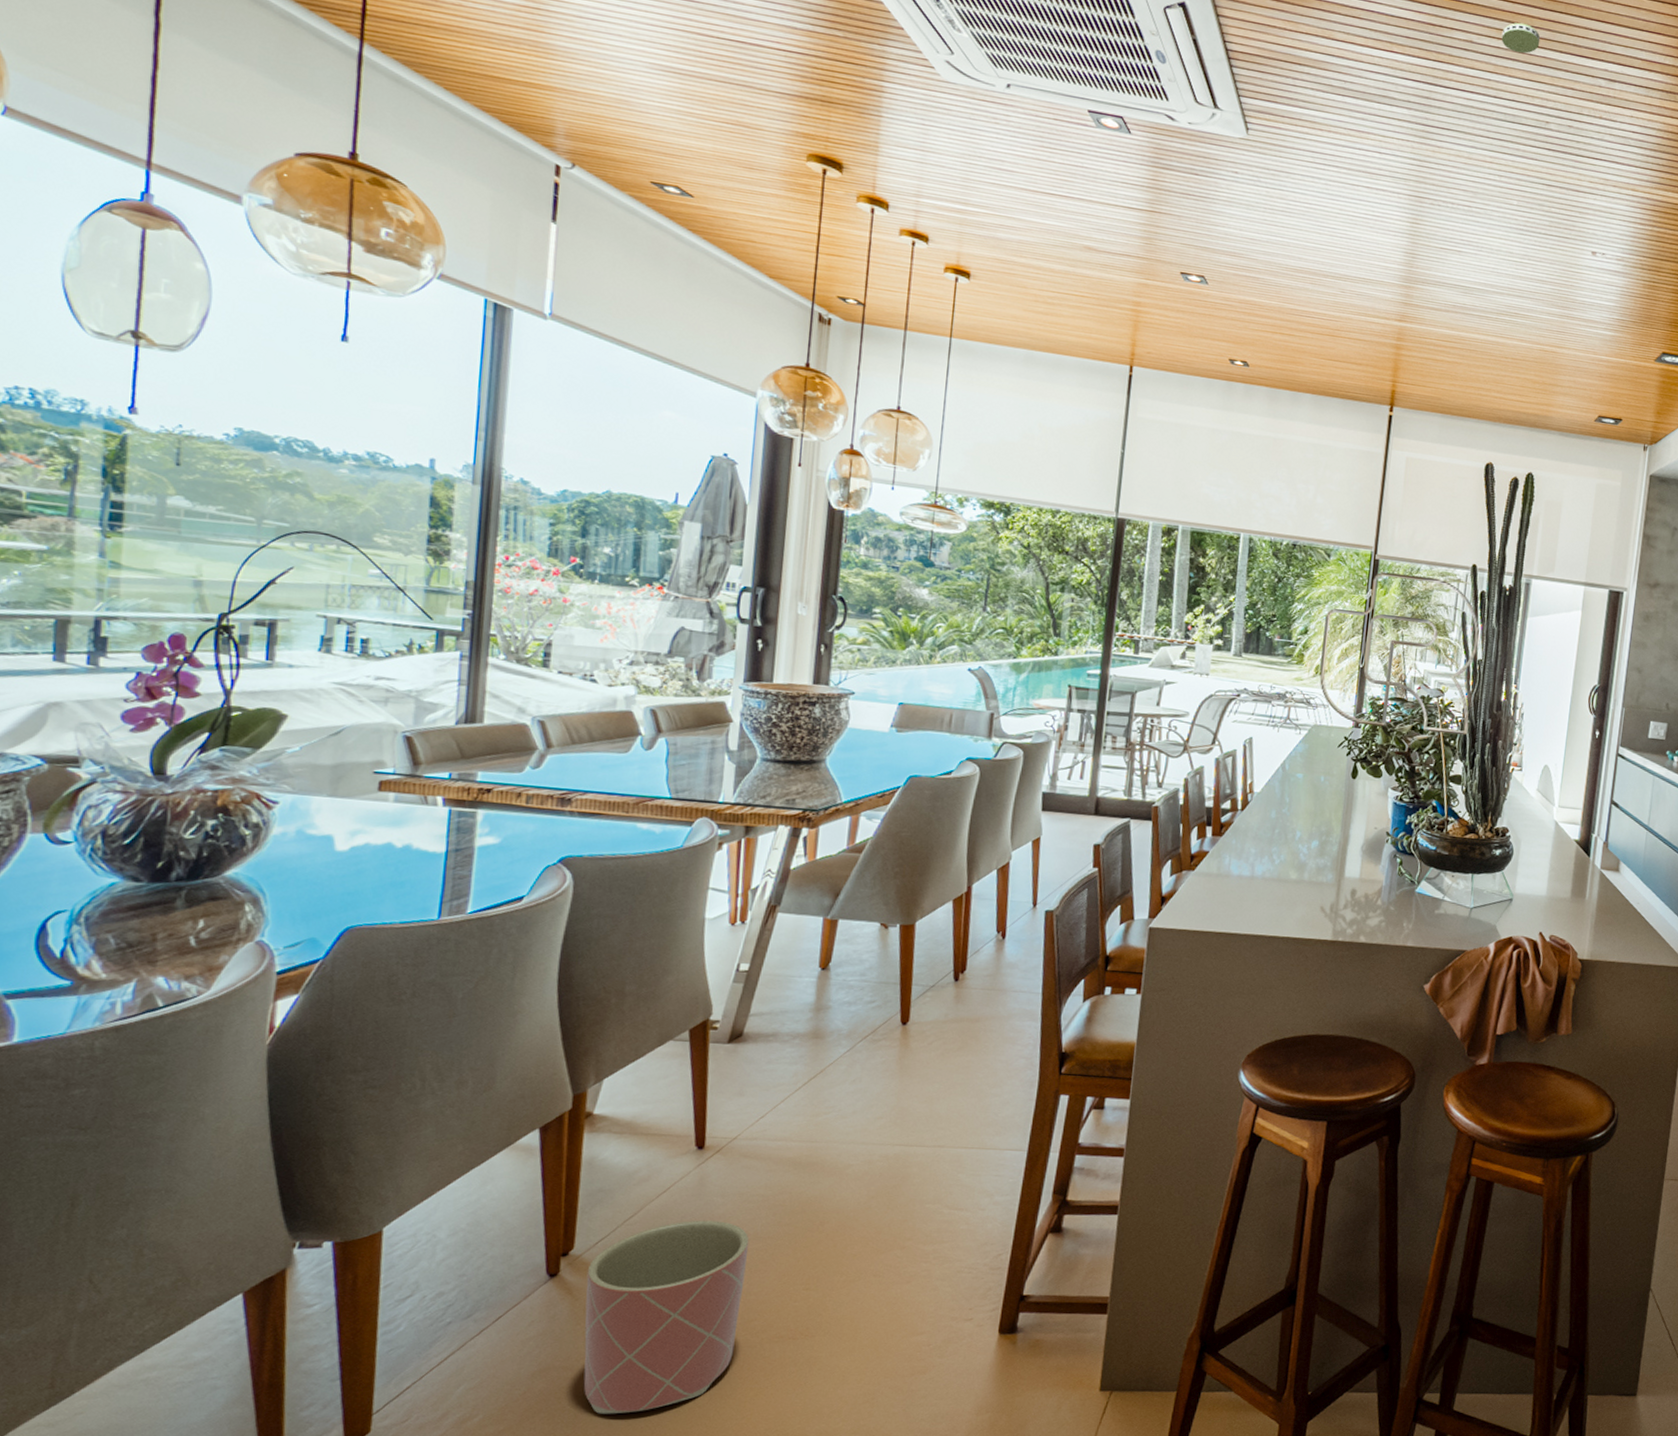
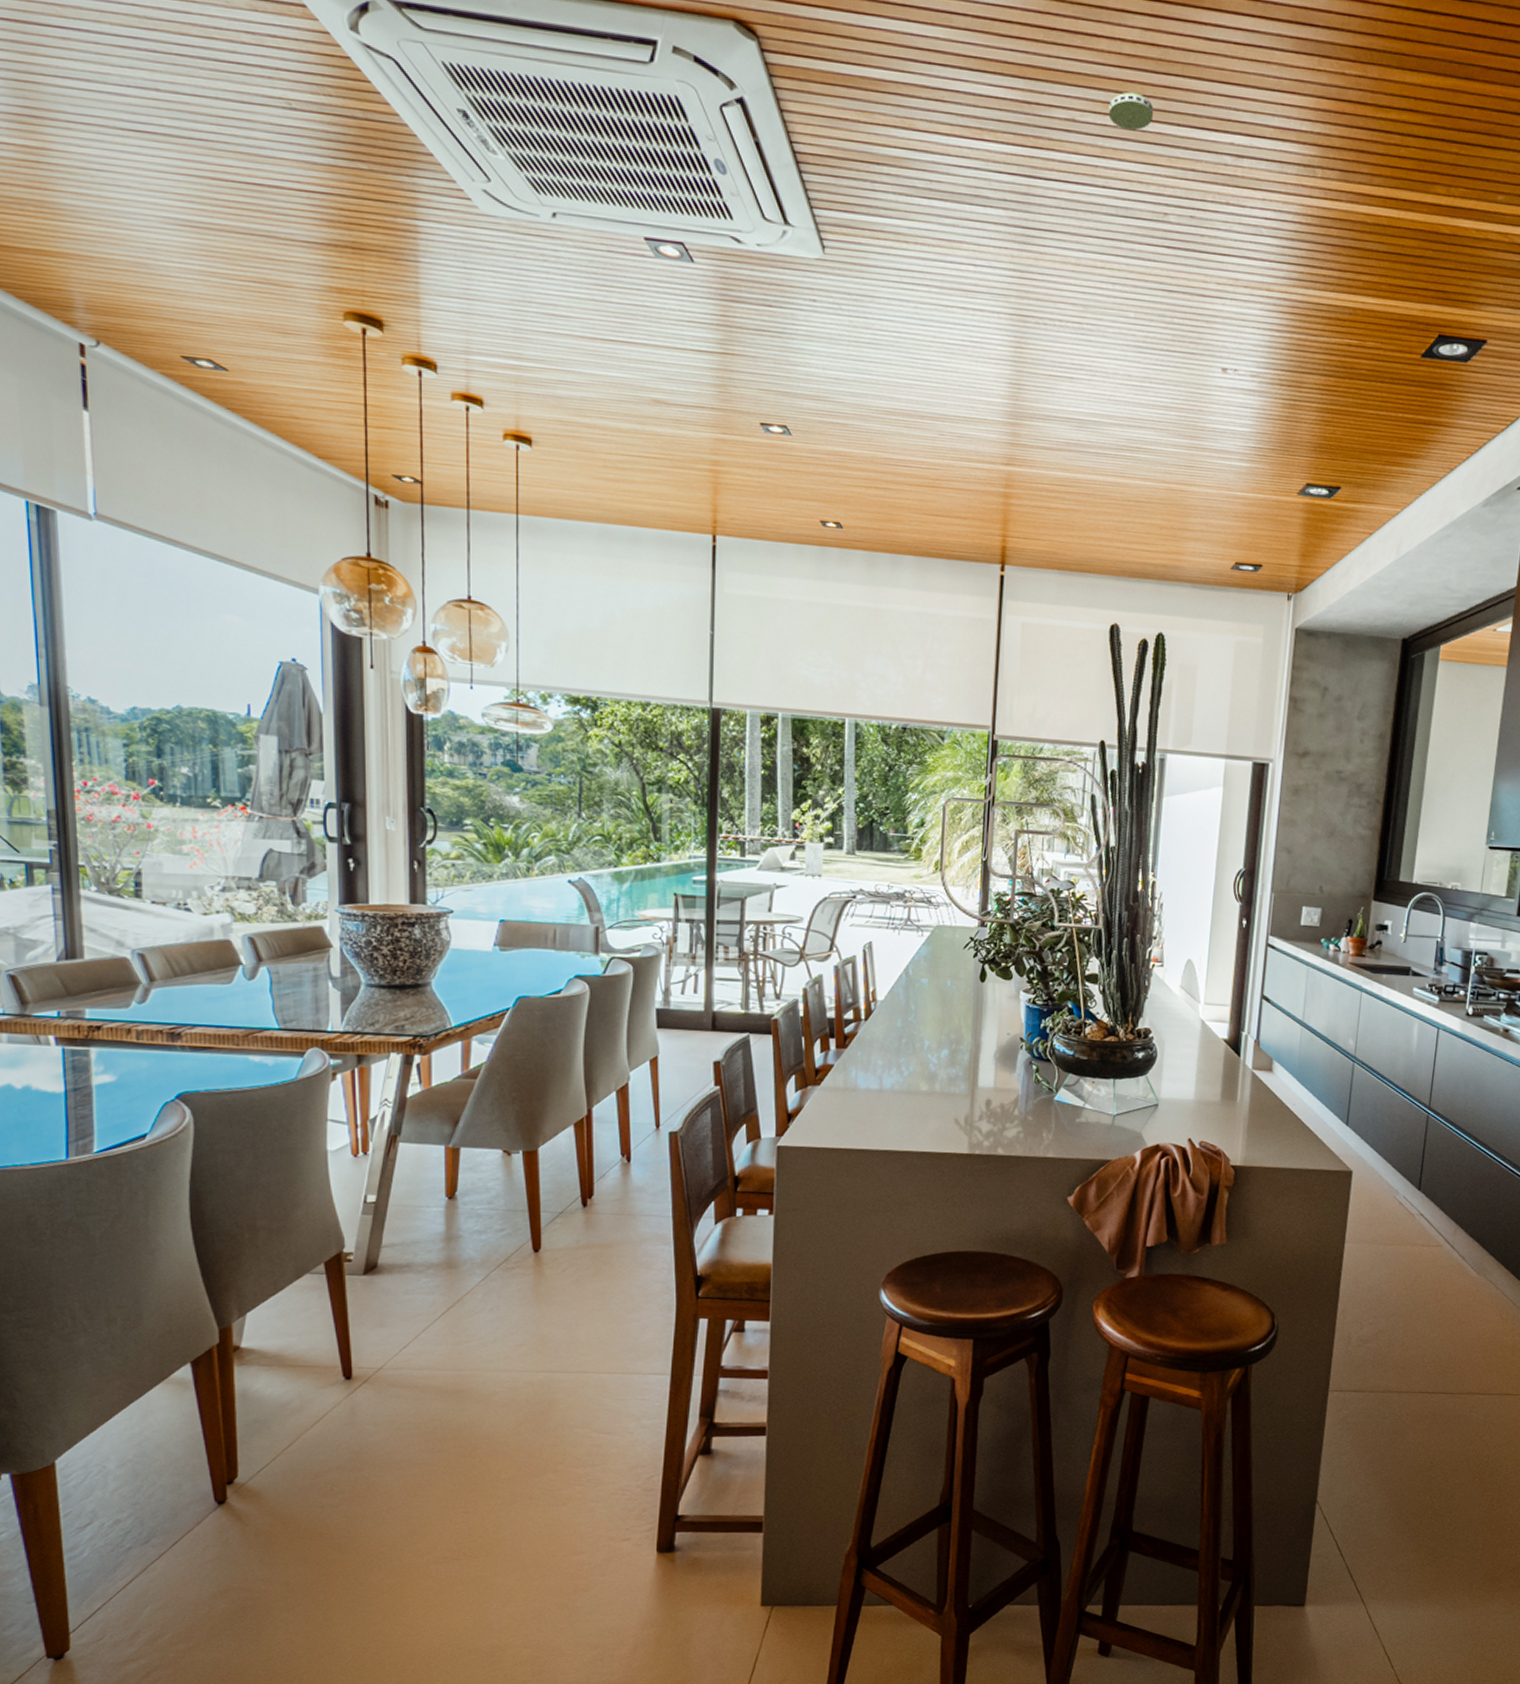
planter: present [583,1220,750,1414] -> none [253,1448,406,1632]

